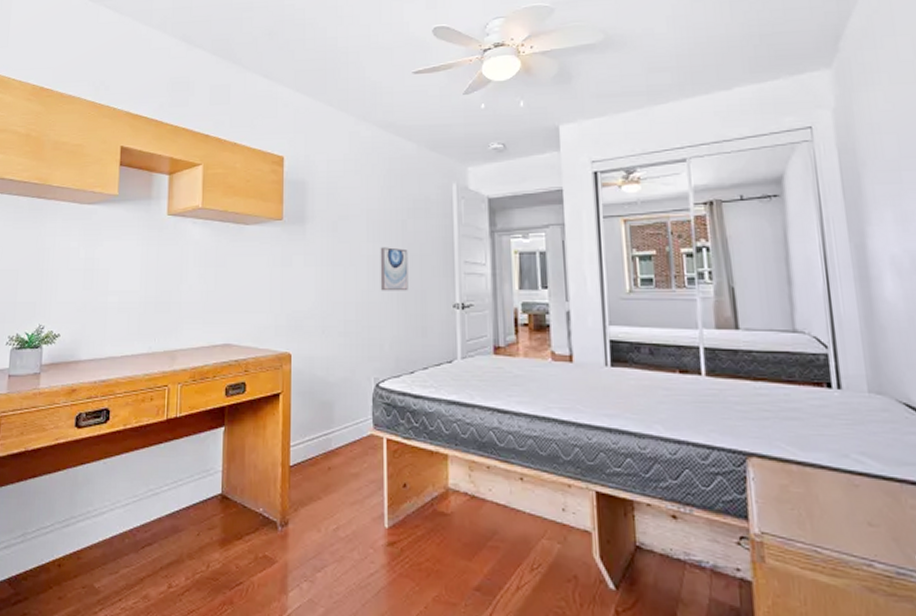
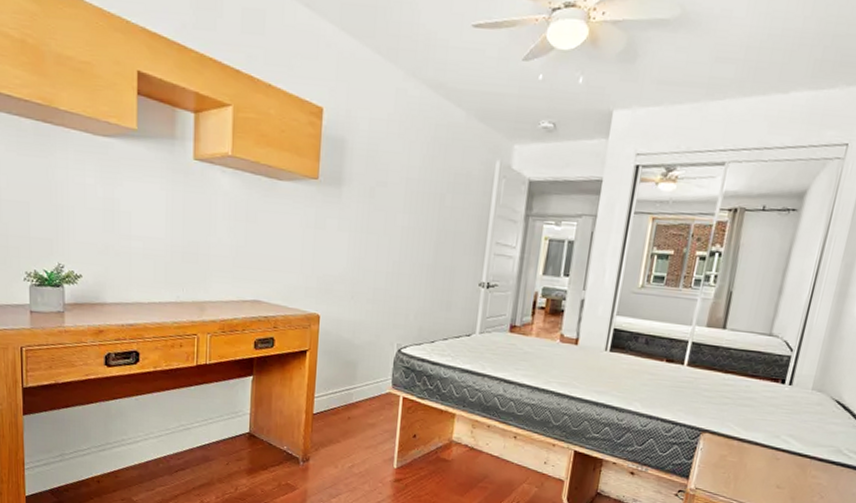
wall art: present [380,247,408,291] -> none [411,219,443,266]

